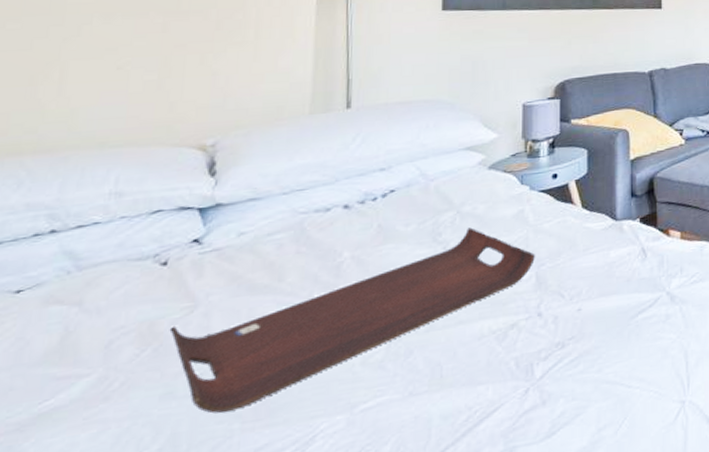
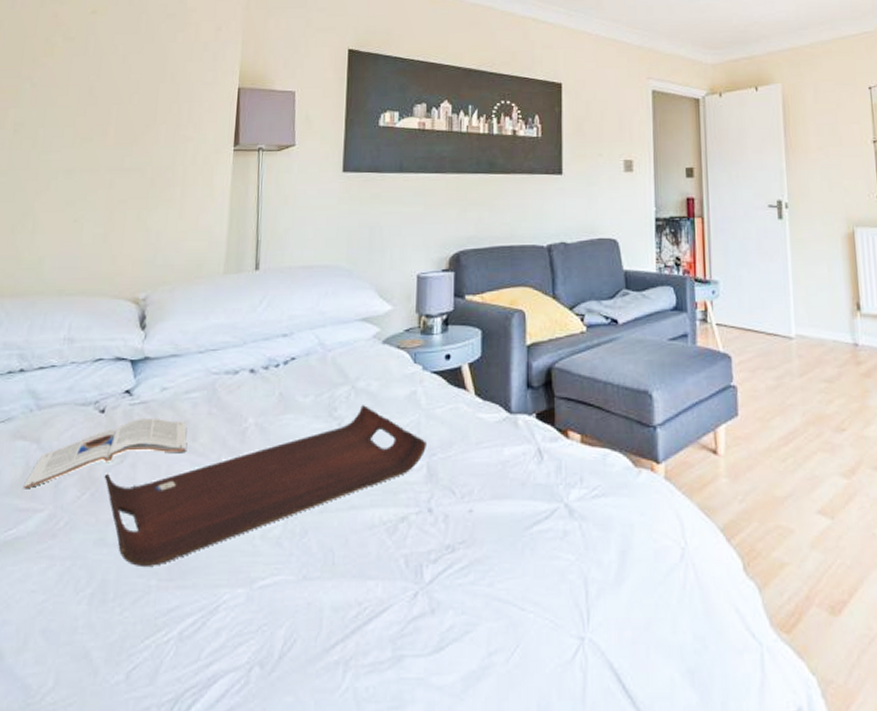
magazine: none [62,263,271,356] -> present [24,417,187,489]

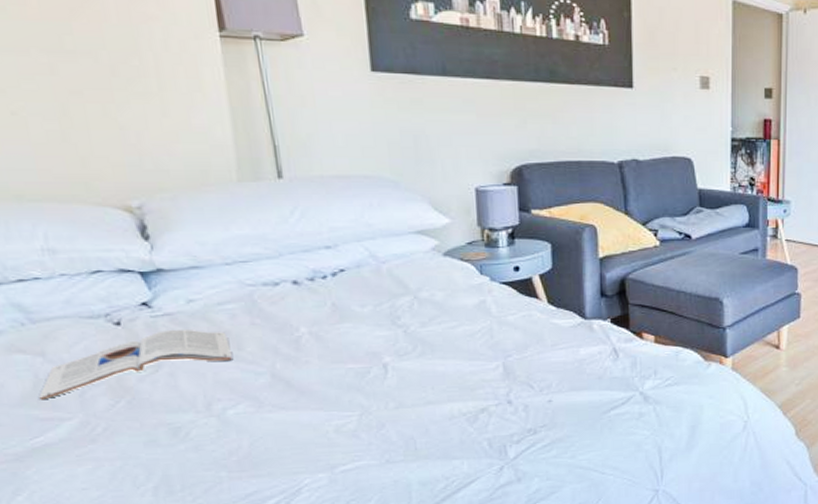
serving tray: present [104,405,426,568] -> none [138,314,501,463]

